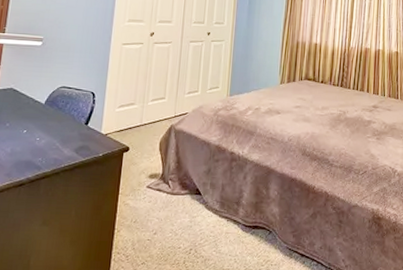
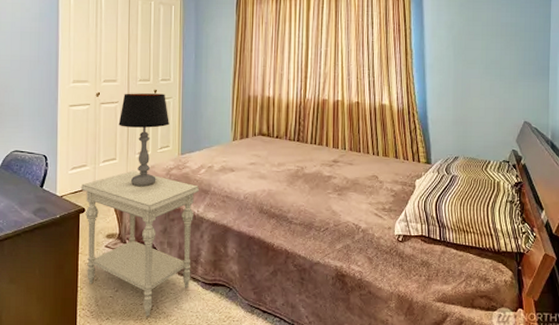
side table: none [125,110,246,261] -> present [81,170,200,317]
table lamp: none [170,34,221,127] -> present [118,93,169,187]

